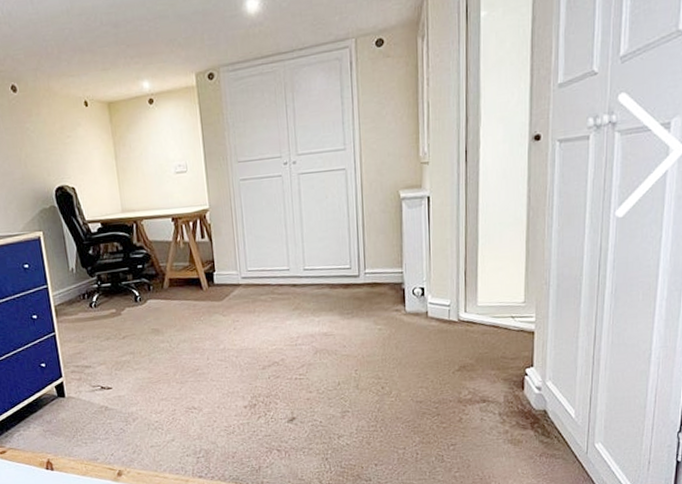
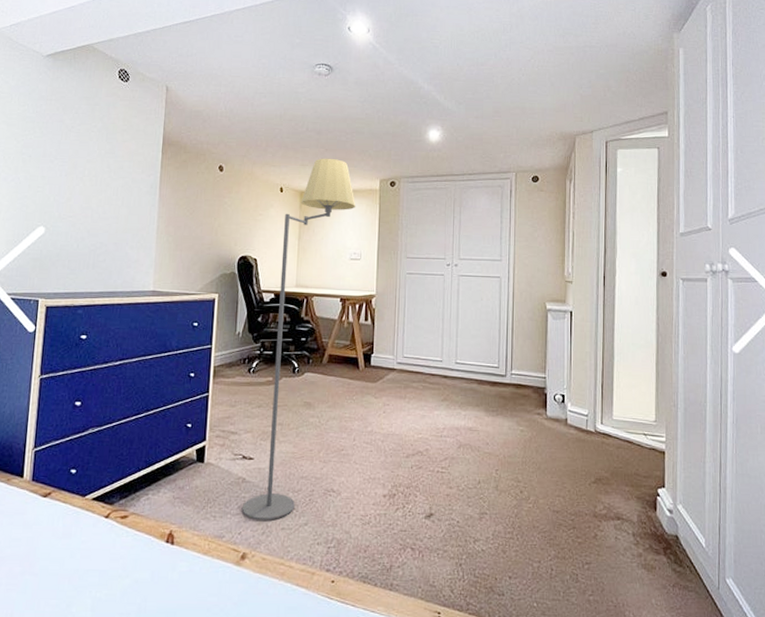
floor lamp: none [95,55,173,442] -> present [241,158,356,520]

